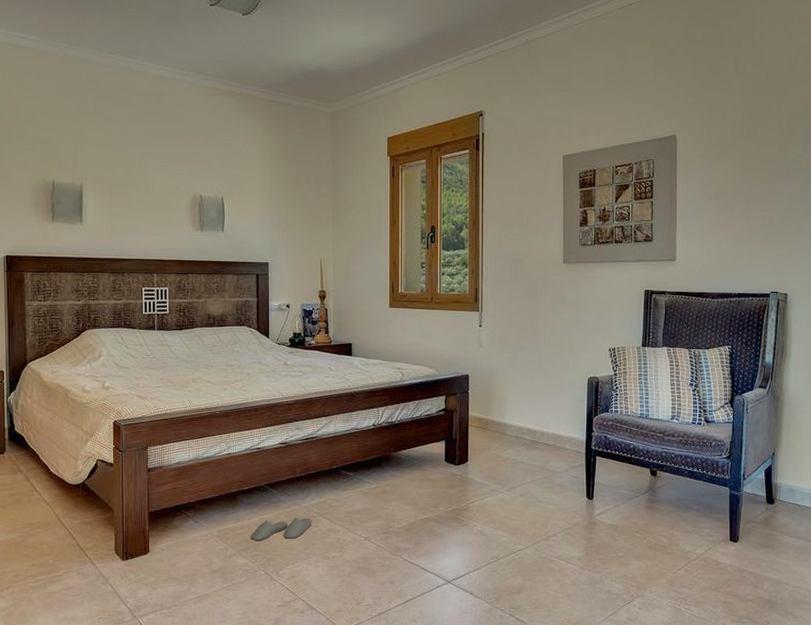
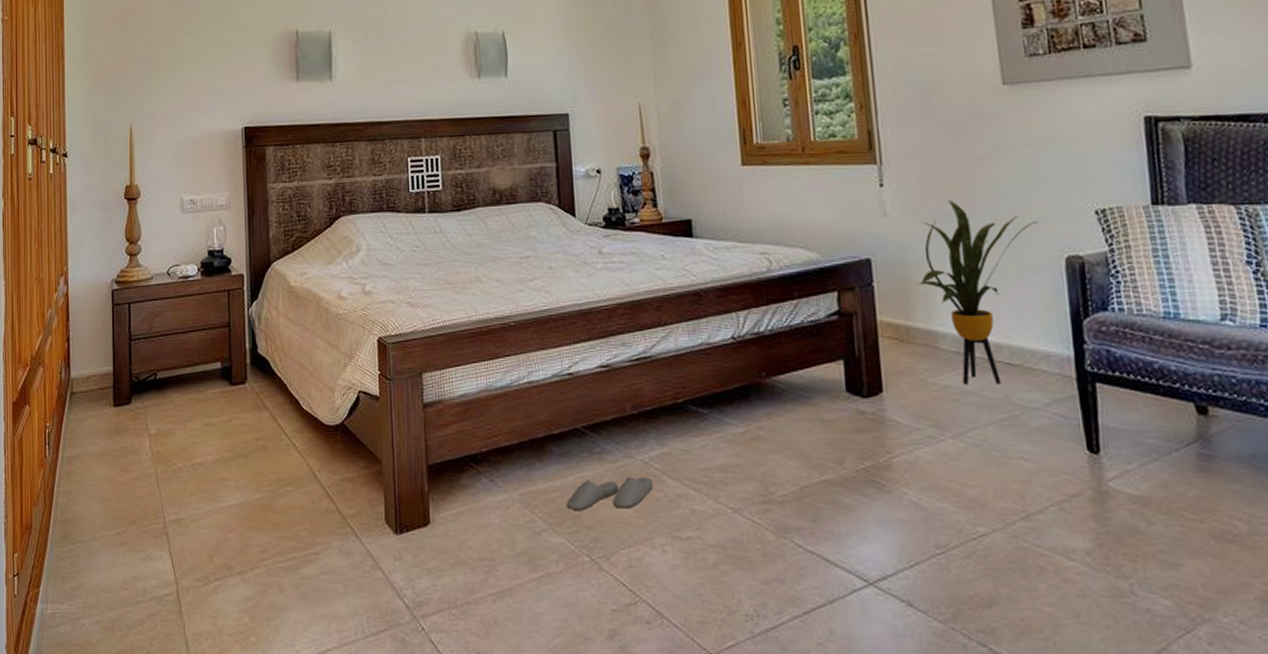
house plant: none [498,338,574,457] -> present [919,201,1038,385]

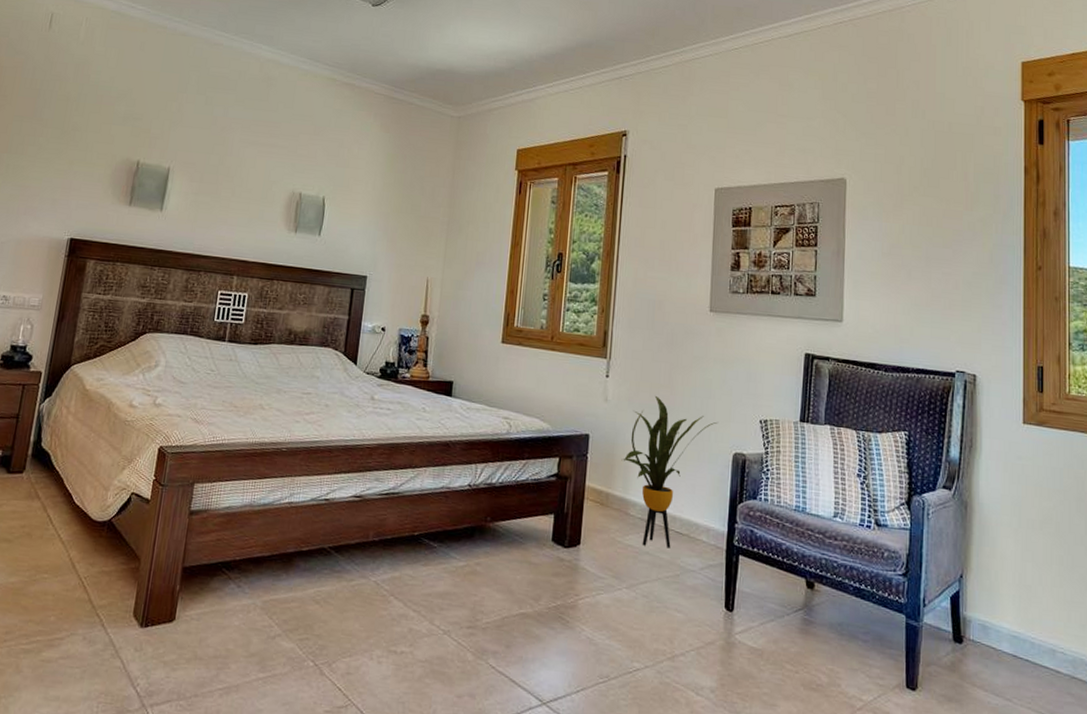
slippers: present [566,477,654,511] -> none [301,593,381,623]

